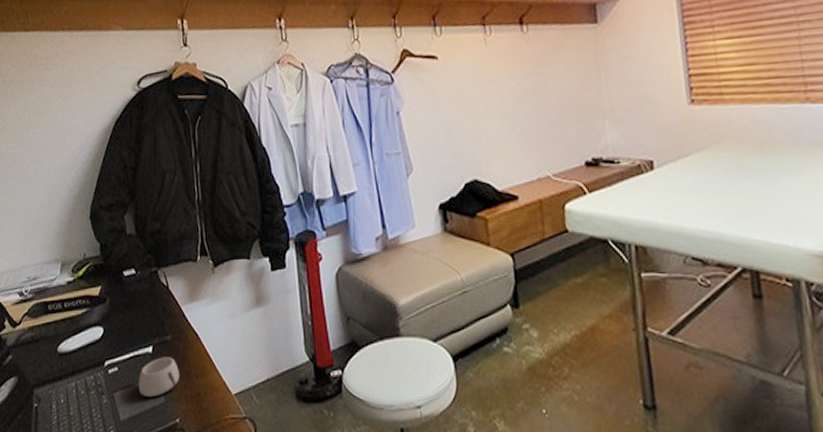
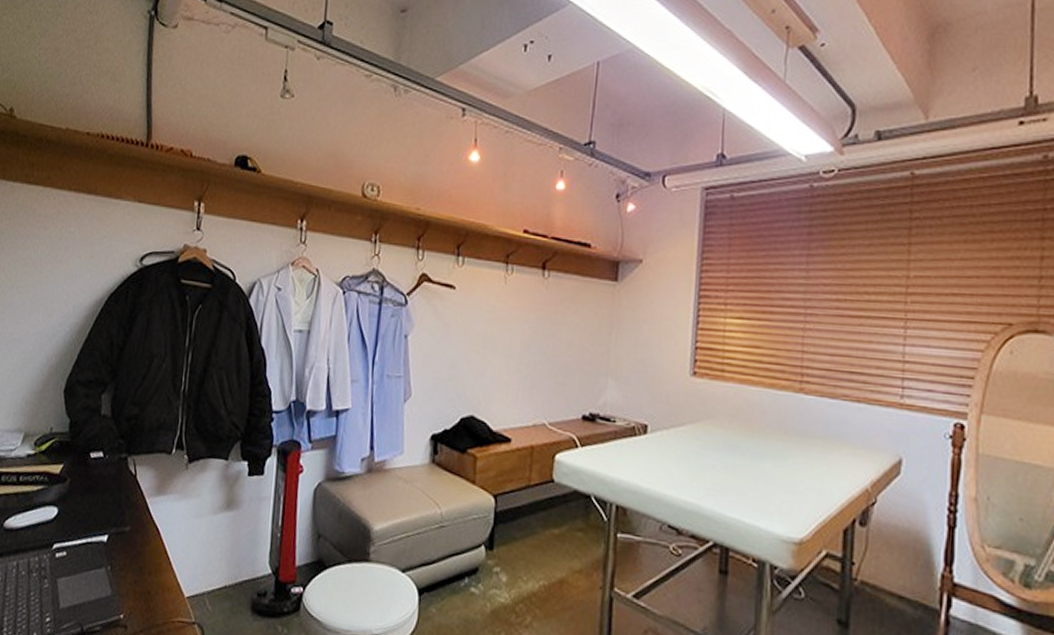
mug: present [138,357,180,397] -> none [85,548,132,589]

